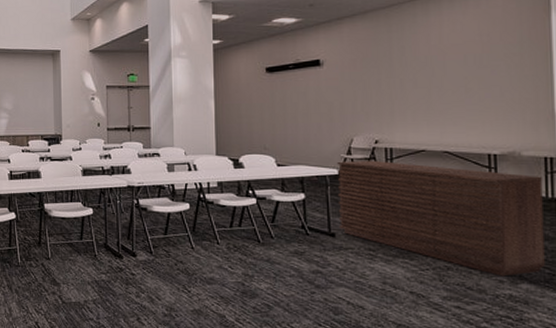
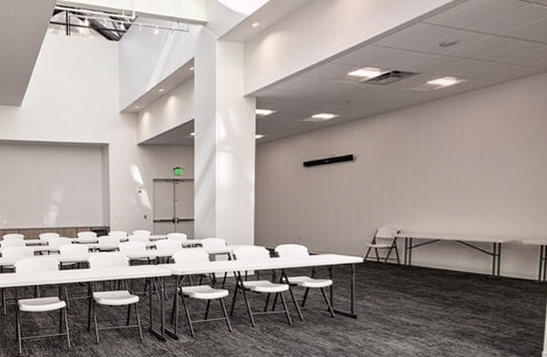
sideboard: present [337,160,545,277] -> none [360,249,537,350]

